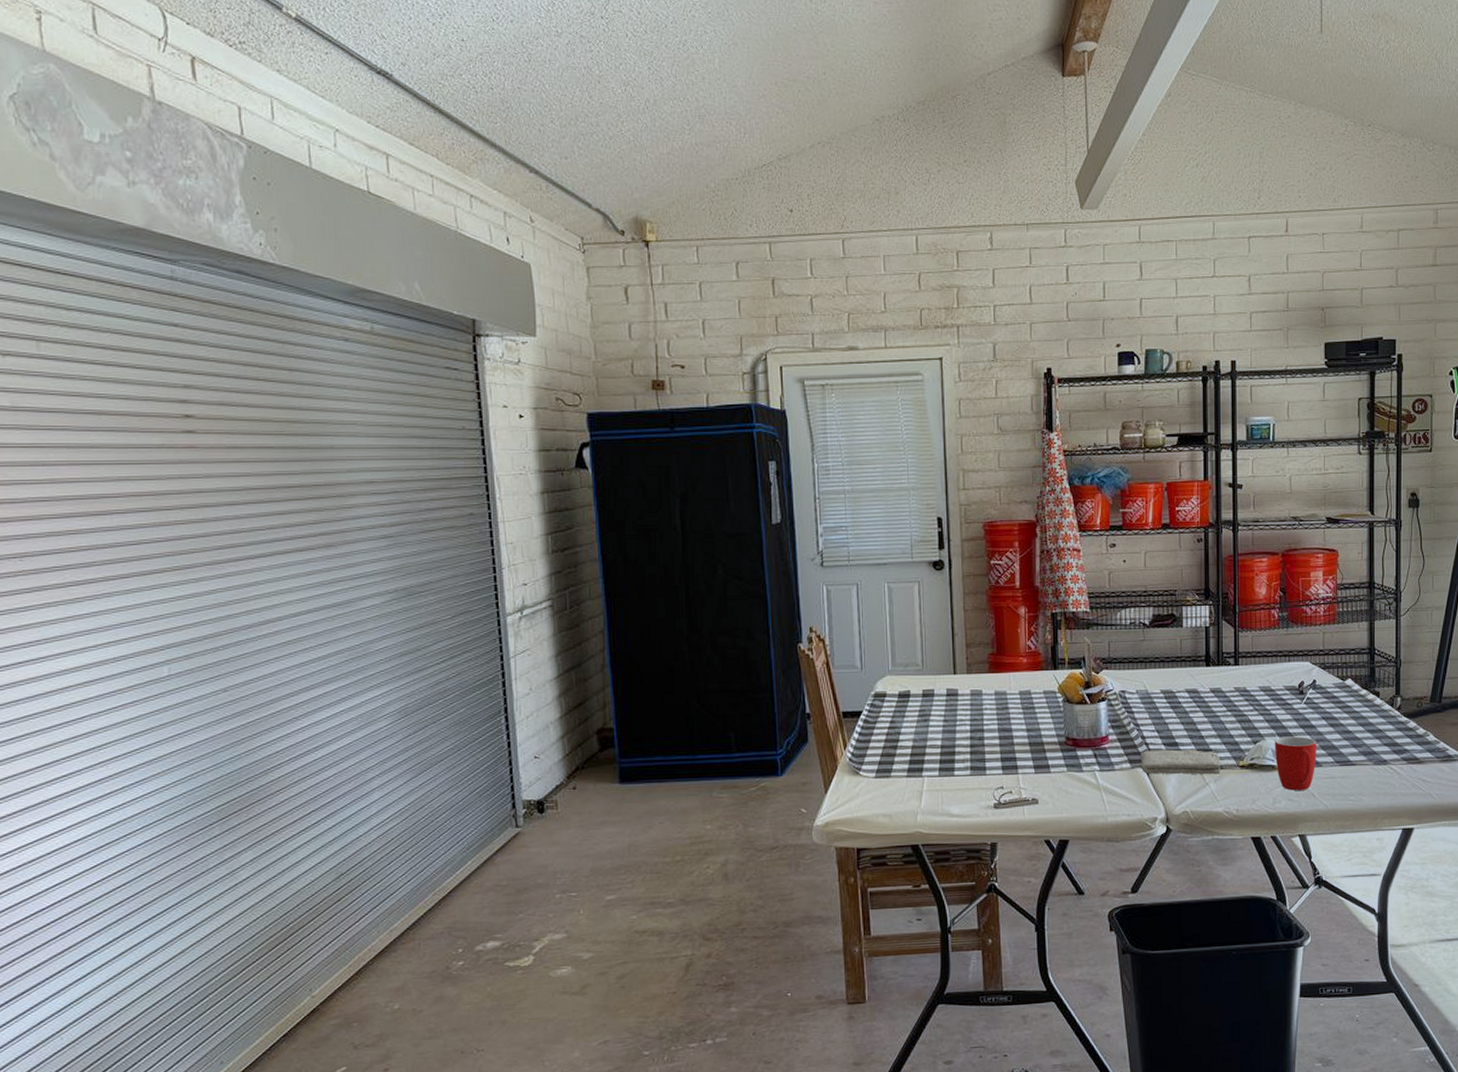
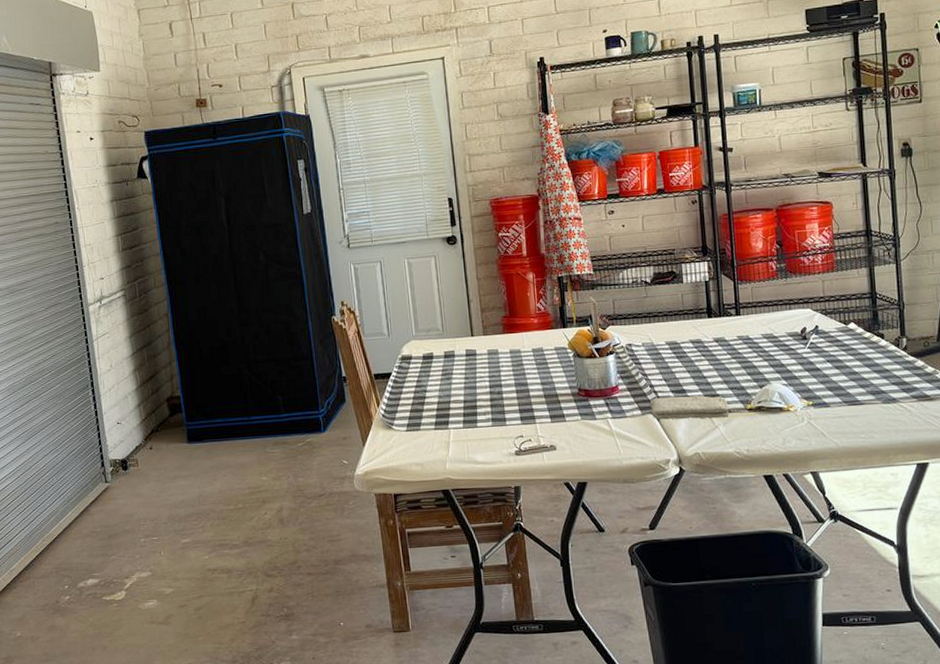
mug: present [1274,736,1317,791] -> none [780,379,824,431]

